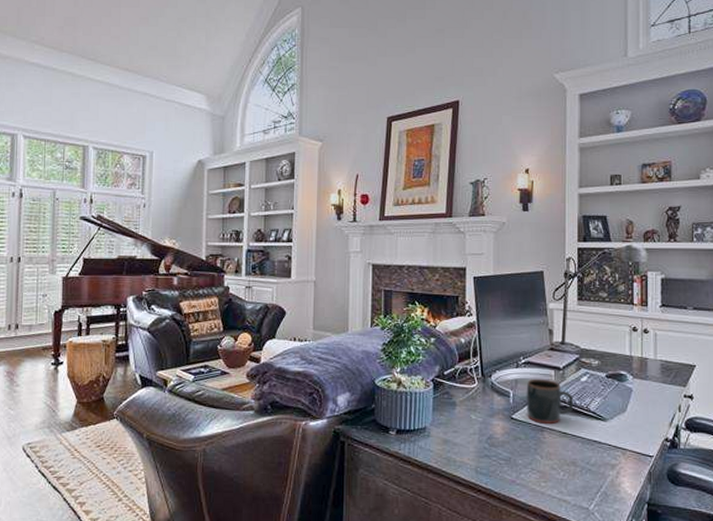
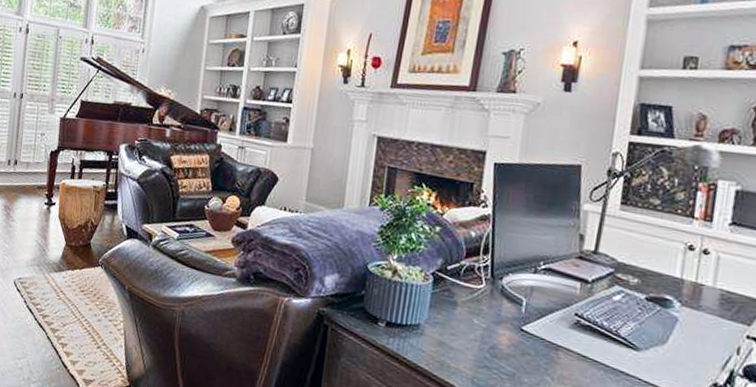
mug: present [526,378,574,424] -> none [540,289,602,344]

